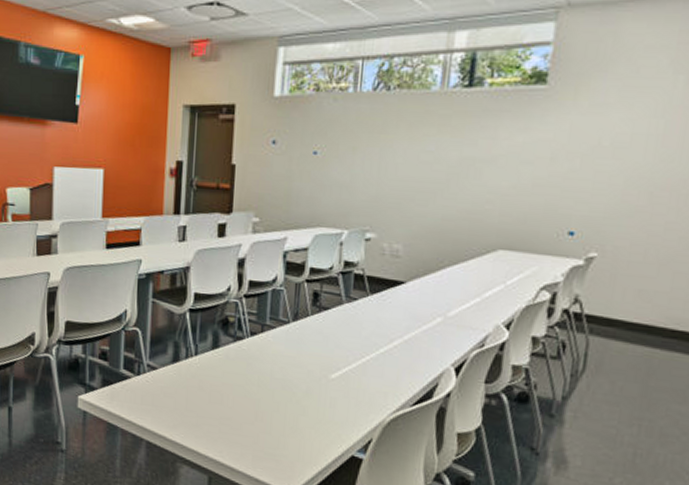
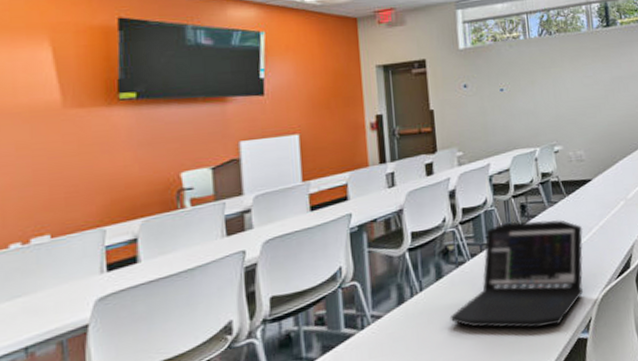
laptop: none [219,307,383,434] -> present [449,220,583,329]

